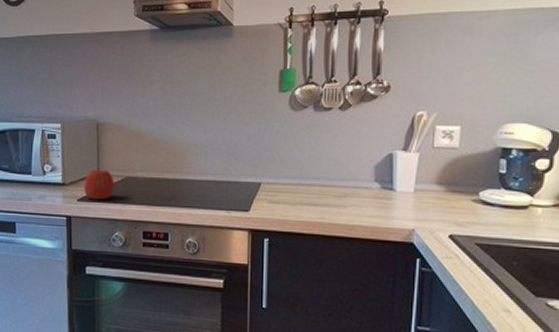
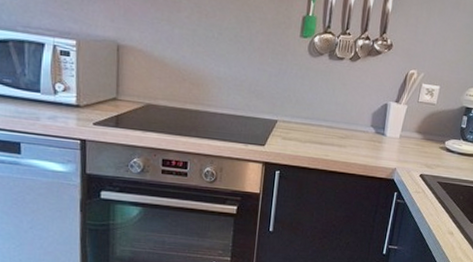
apple: present [83,168,115,200] -> none [100,92,135,126]

